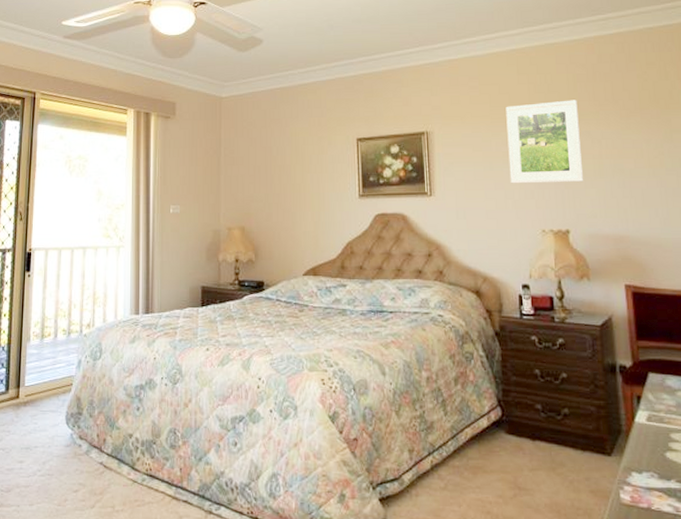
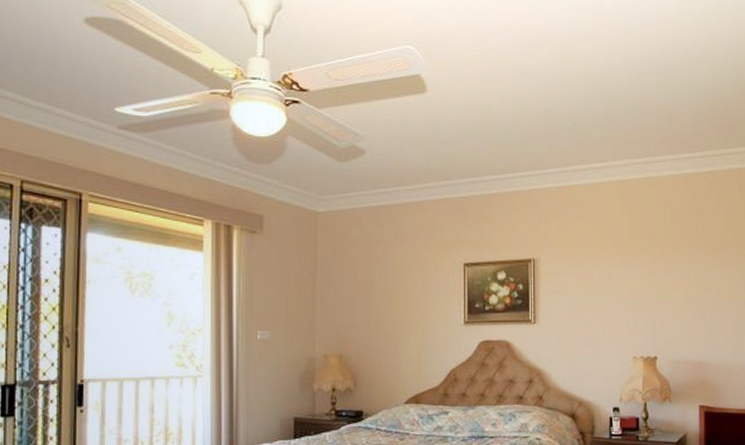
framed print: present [506,100,584,184] -> none [608,233,673,313]

